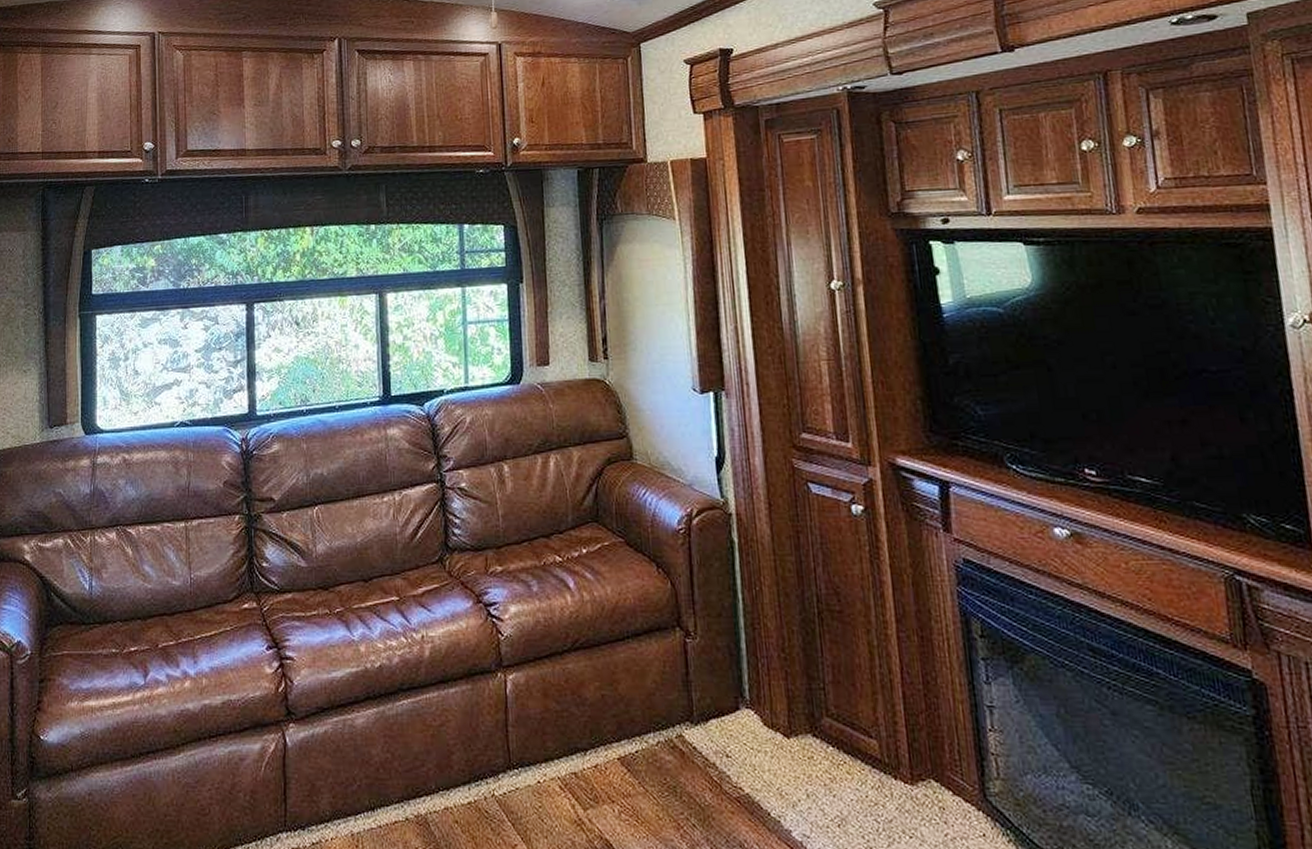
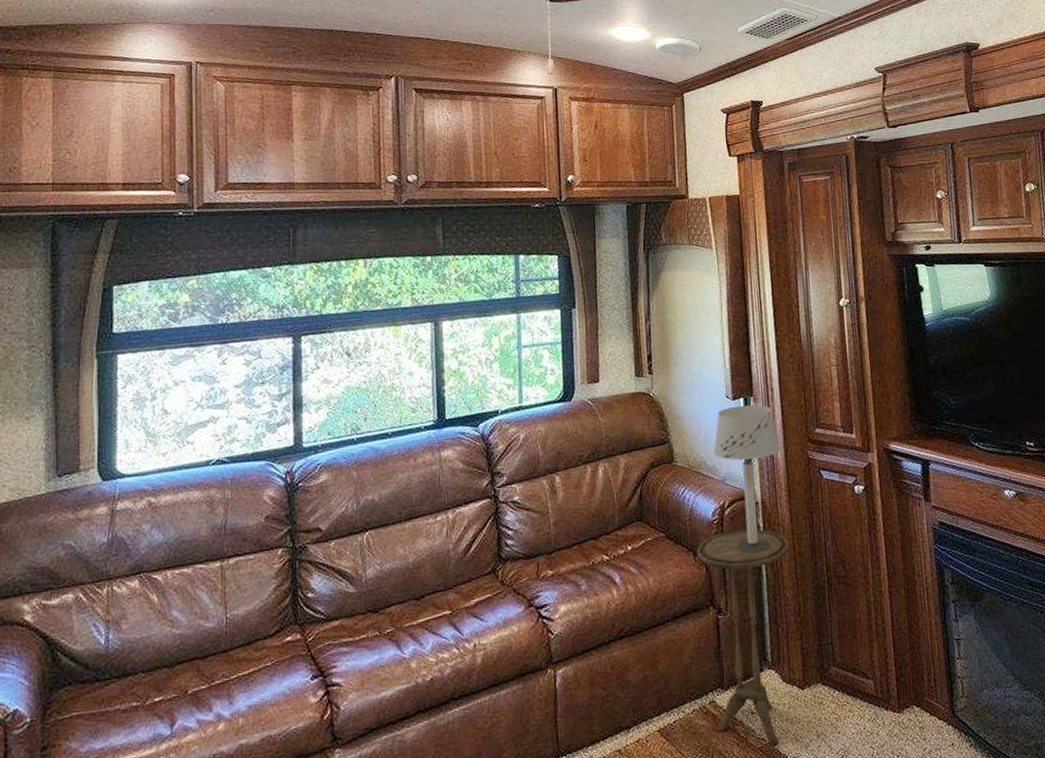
side table: none [660,543,771,799] -> present [697,529,790,746]
table lamp: none [679,400,759,572] -> present [714,404,781,554]

